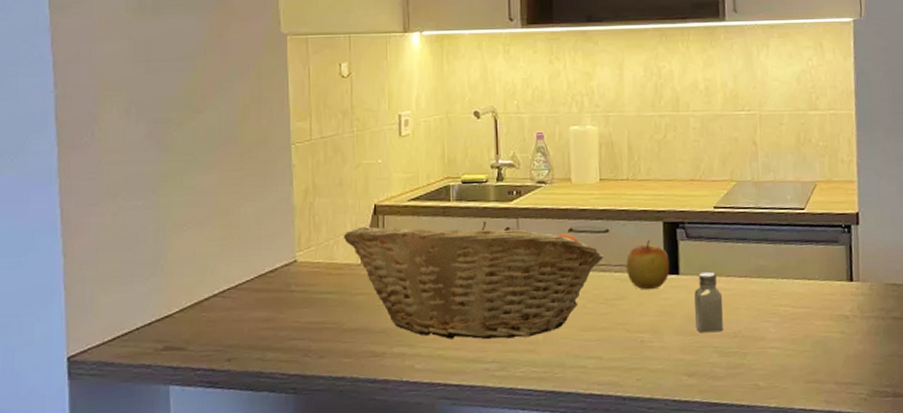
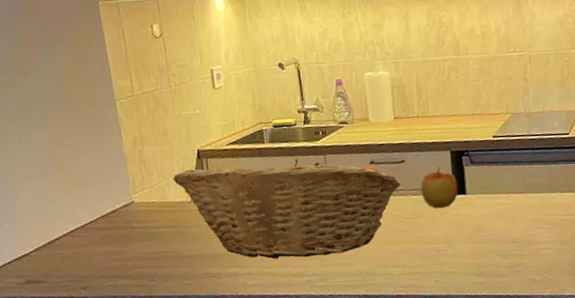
saltshaker: present [694,272,723,333] -> none [479,191,505,241]

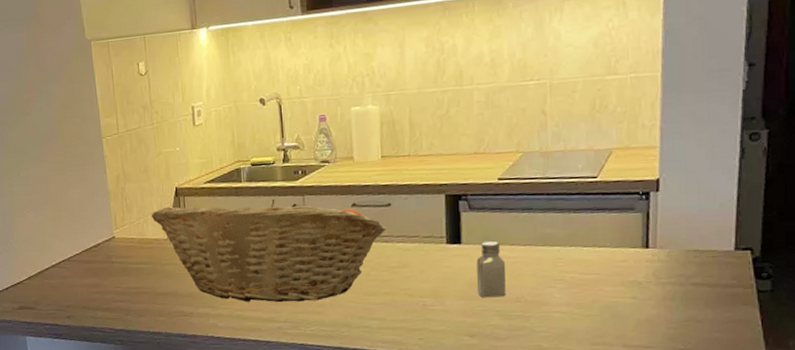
apple: present [420,167,458,209] -> none [408,212,452,259]
saltshaker: none [479,191,505,241] -> present [476,241,506,298]

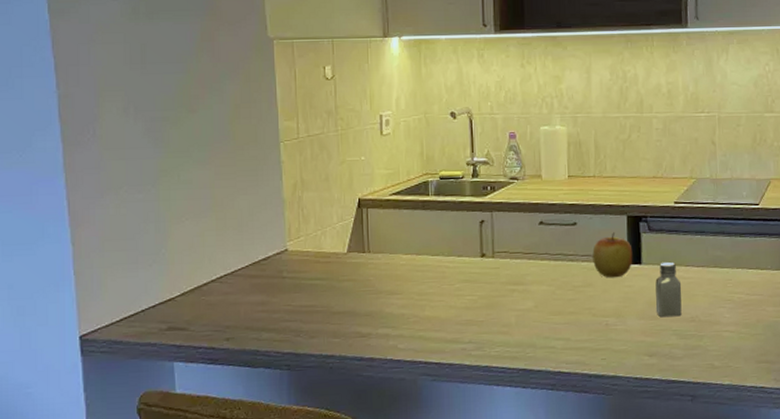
fruit basket: present [151,198,386,303] -> none [330,214,572,323]
apple: none [408,212,452,259] -> present [592,232,633,278]

